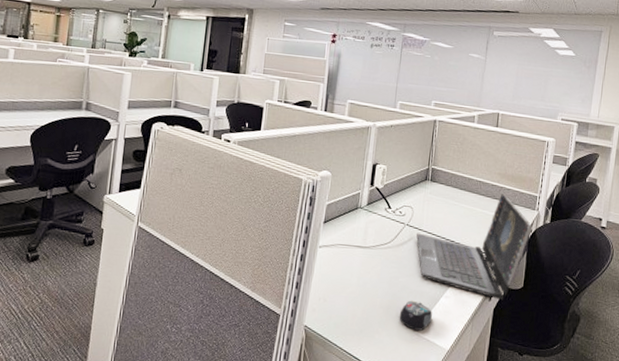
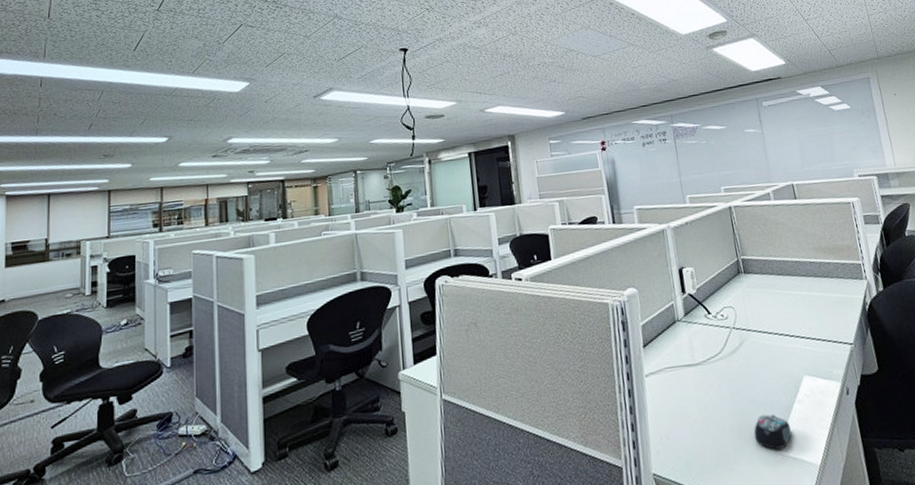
laptop: present [416,193,533,301] -> none [746,268,867,391]

